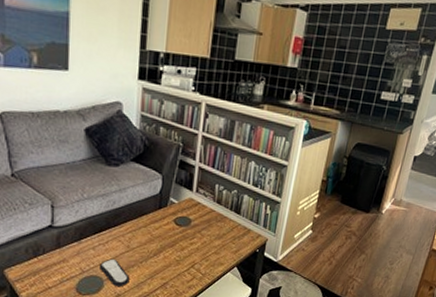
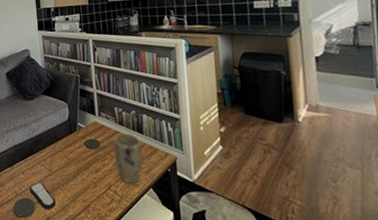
plant pot: none [204,212,236,263] -> present [113,133,143,184]

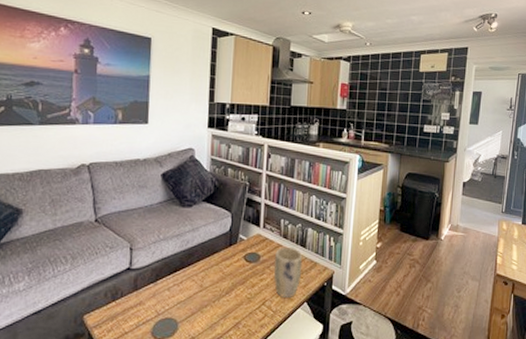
remote control: present [30,182,56,210] -> none [174,299,203,329]

